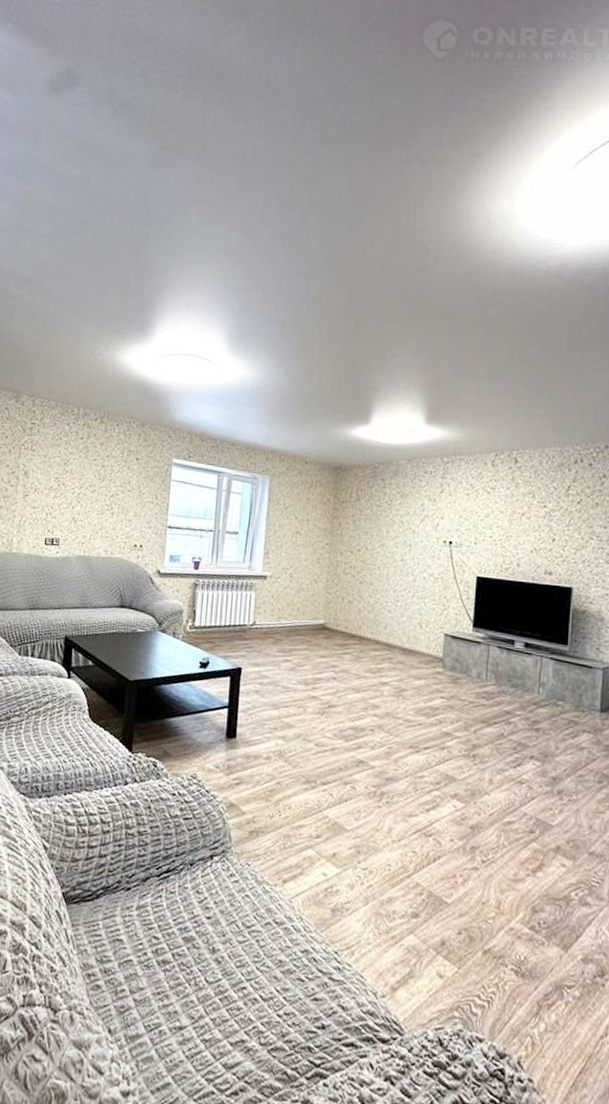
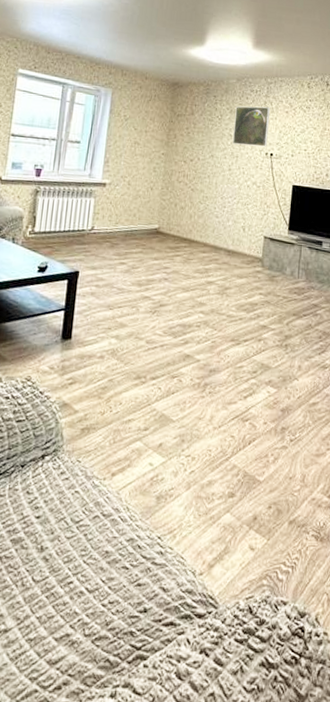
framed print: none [405,489,447,534] -> present [233,106,270,147]

